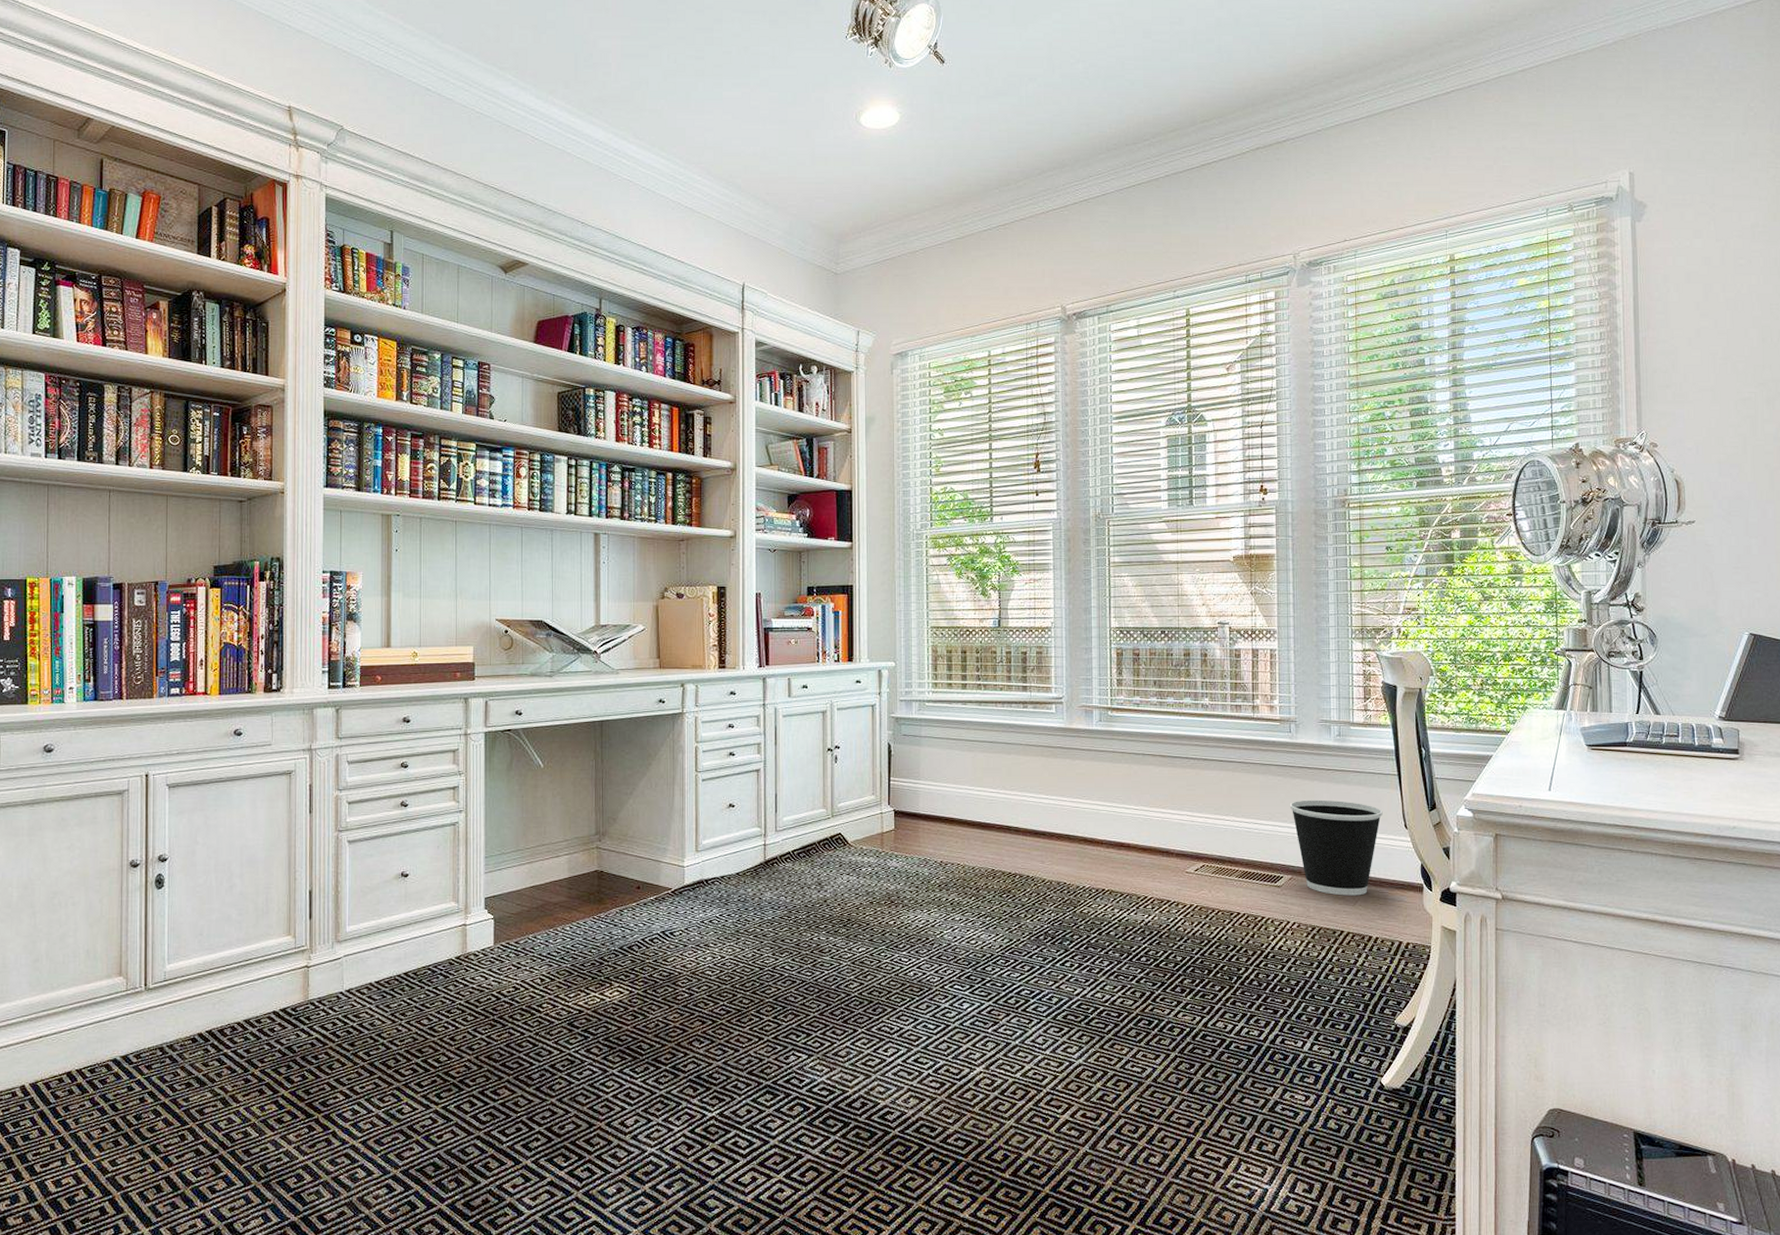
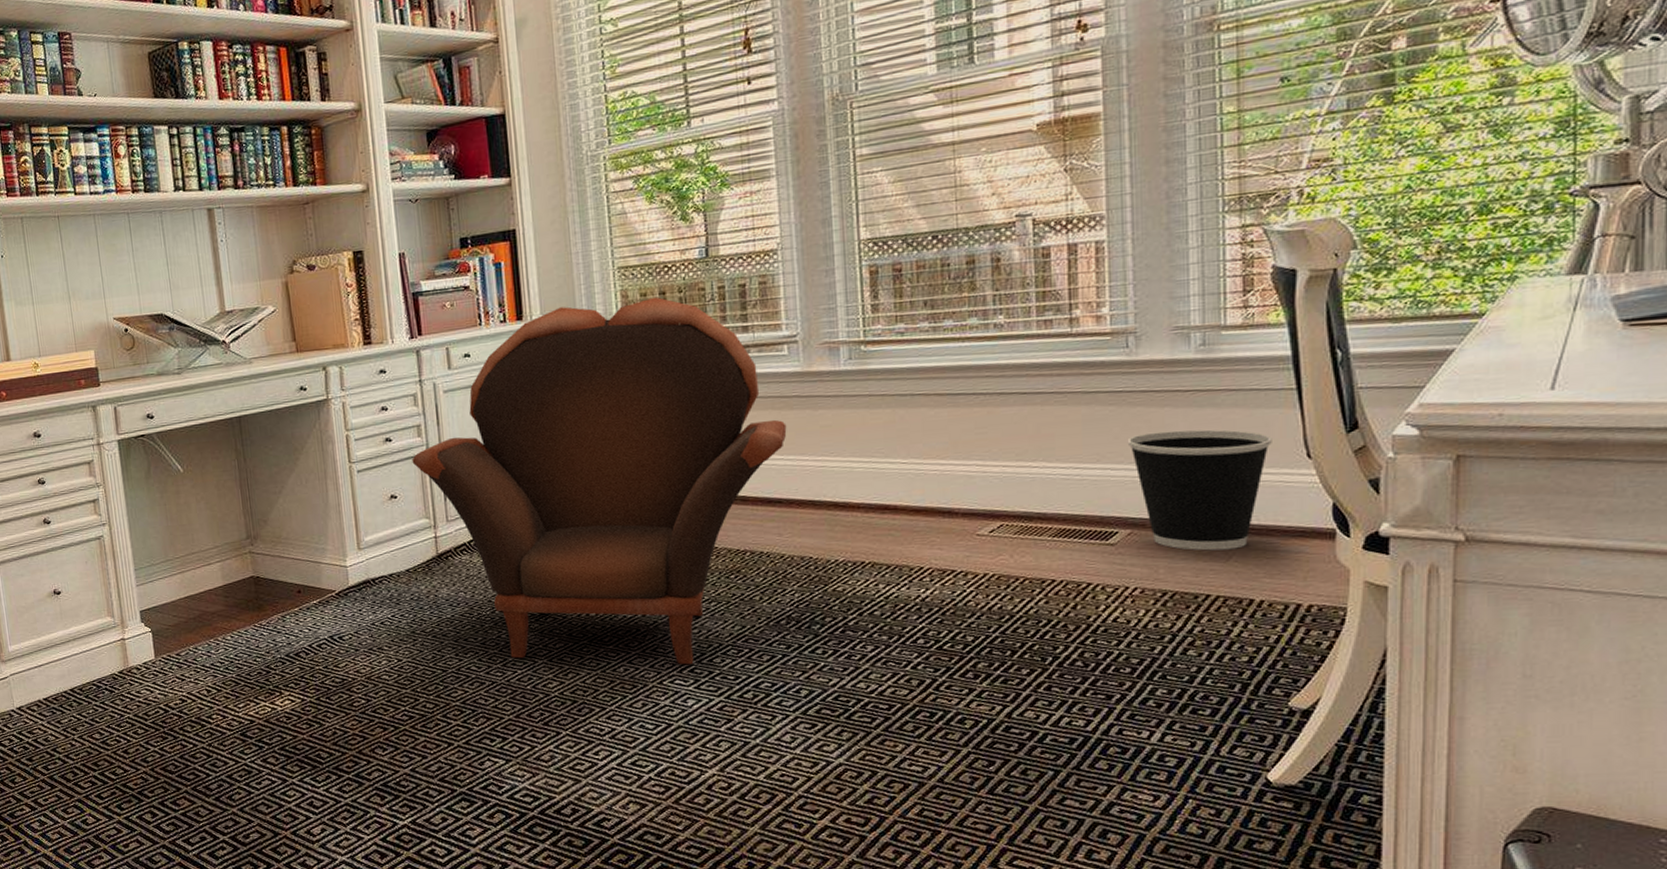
armchair: none [750,654,1052,972] -> present [412,296,787,665]

